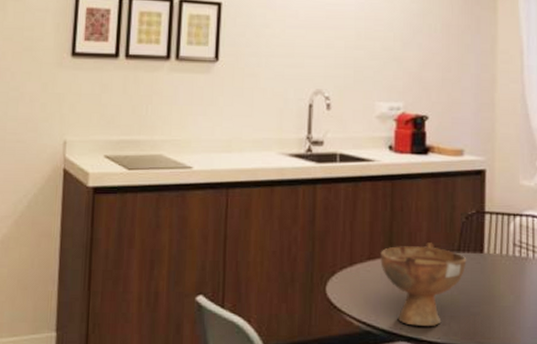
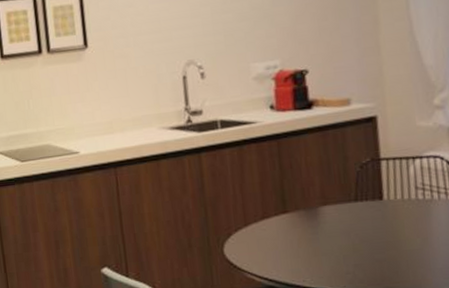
bowl: present [379,243,467,327] -> none [273,195,366,277]

